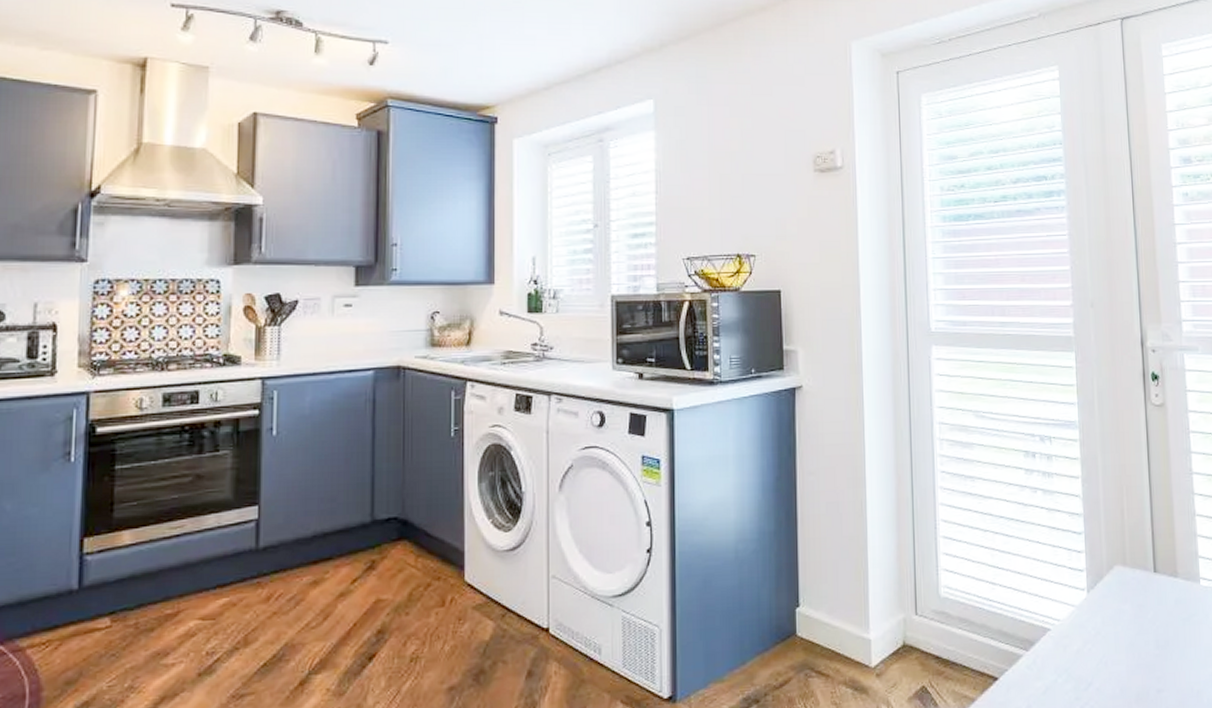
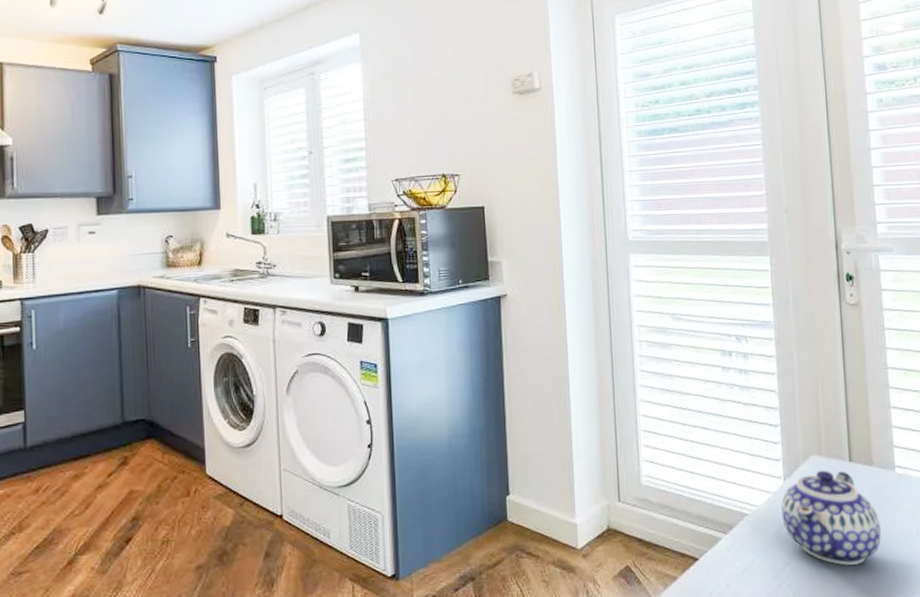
teapot: none [1084,581,1186,685] -> present [781,470,881,566]

